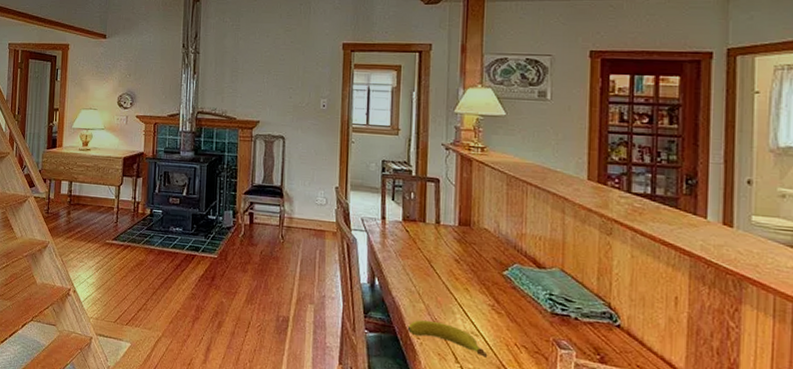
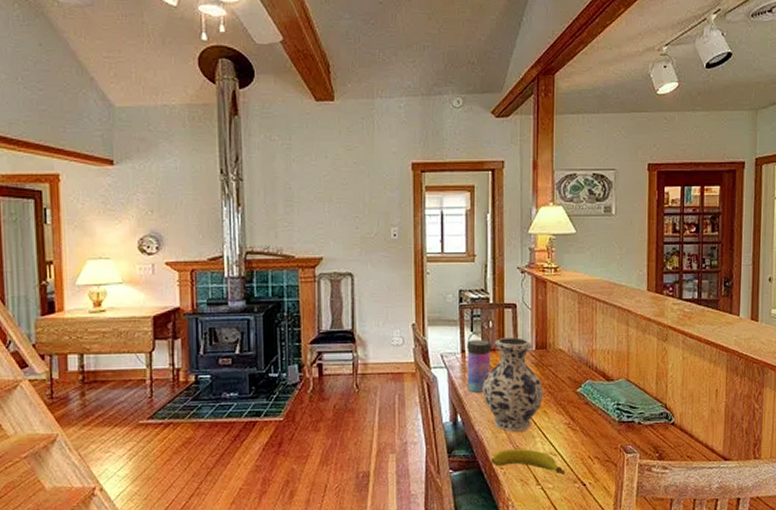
water bottle: none [386,201,412,260] -> present [467,331,491,393]
vase: none [401,210,466,305] -> present [482,337,544,432]

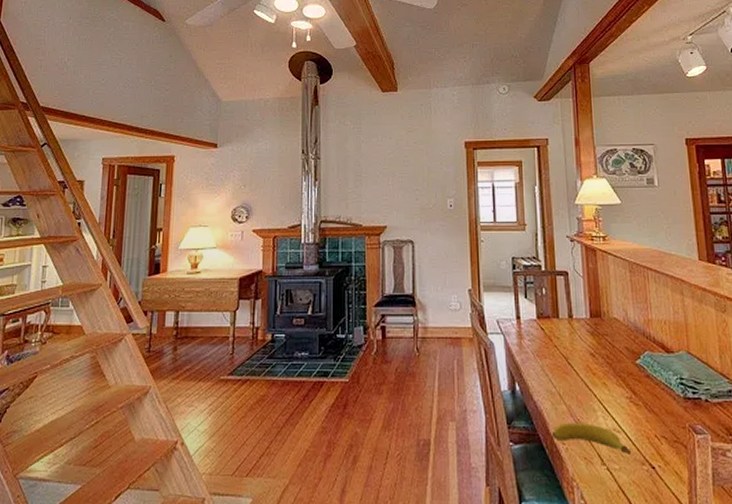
water bottle: present [467,331,491,393] -> none [522,298,547,360]
vase: present [482,337,544,432] -> none [539,305,602,404]

